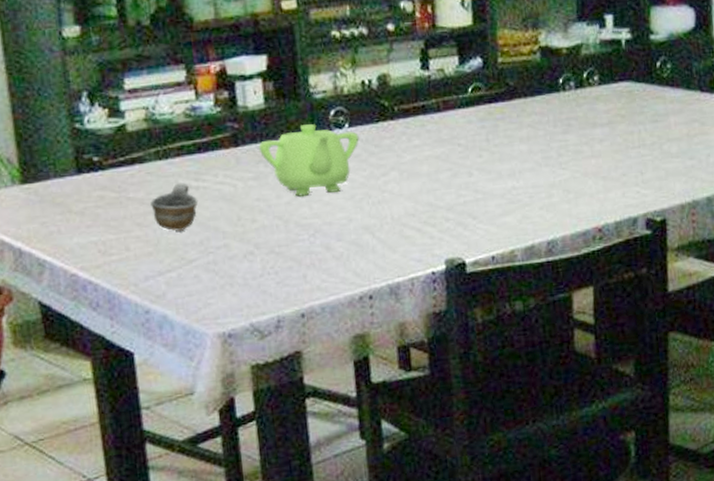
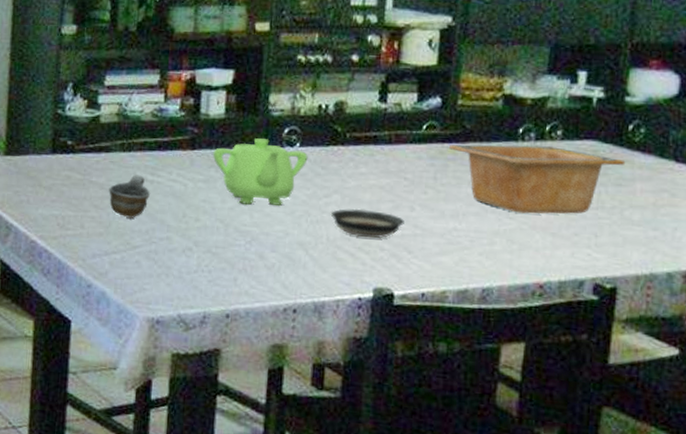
saucer: none [391,182,465,212] -> present [330,208,404,239]
serving bowl: none [496,92,658,163] -> present [449,144,626,214]

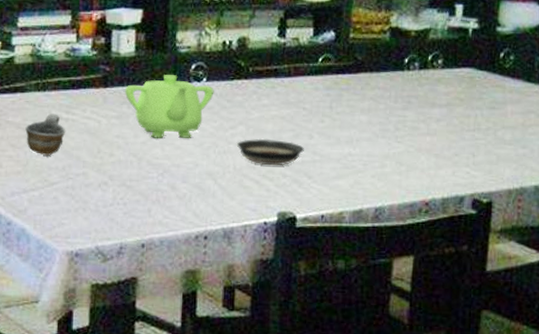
serving bowl: present [449,144,626,214] -> none [343,74,498,138]

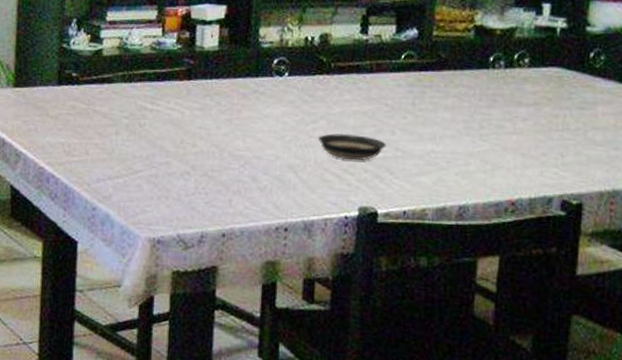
cup: present [25,113,66,156] -> none [111,104,151,145]
teapot: present [124,75,214,138] -> none [207,69,296,131]

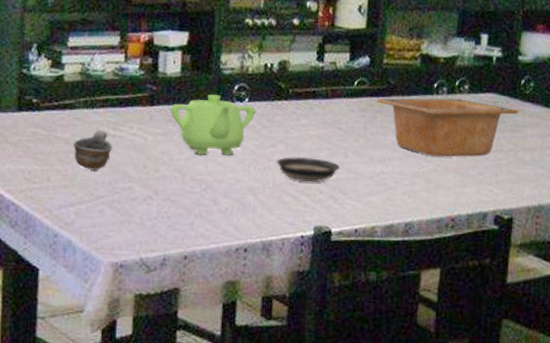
cup: none [111,104,151,145] -> present [73,130,113,171]
teapot: none [207,69,296,131] -> present [170,95,256,155]
serving bowl: none [426,72,588,136] -> present [377,98,519,157]

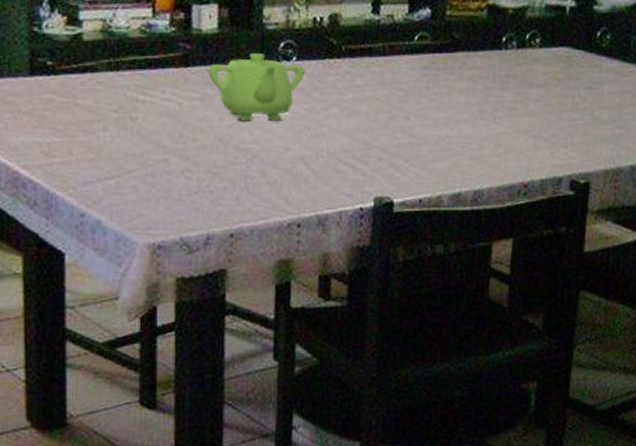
cup: present [73,130,113,171] -> none [97,95,144,141]
saucer: present [276,156,340,183] -> none [329,120,401,149]
serving bowl: present [377,98,519,157] -> none [440,53,595,118]

